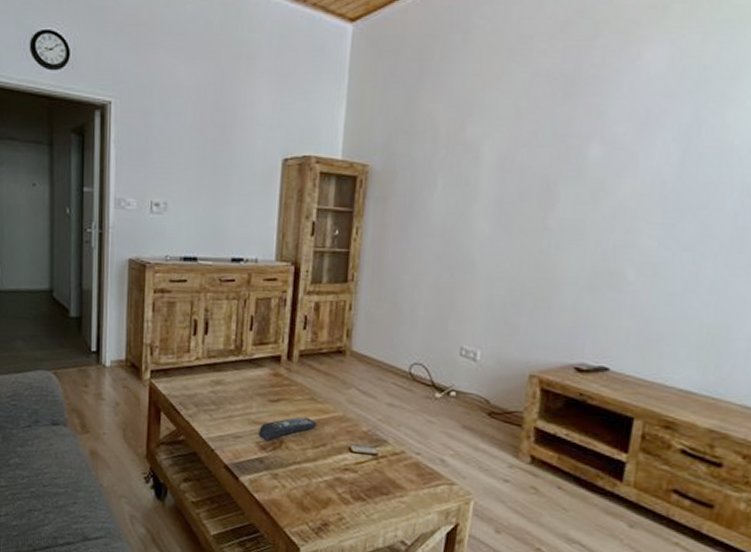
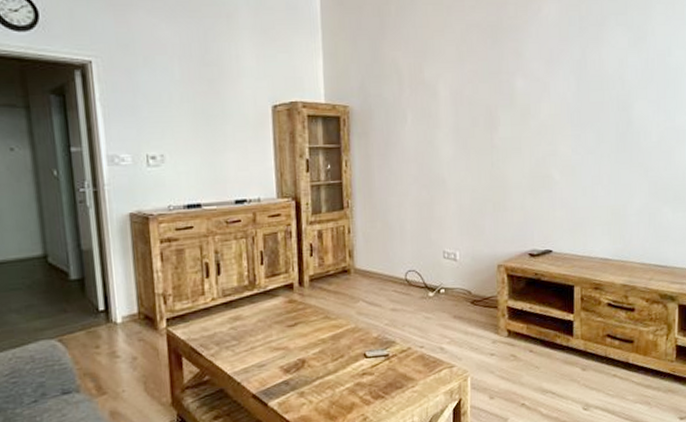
remote control: present [258,417,317,441] -> none [281,334,333,364]

